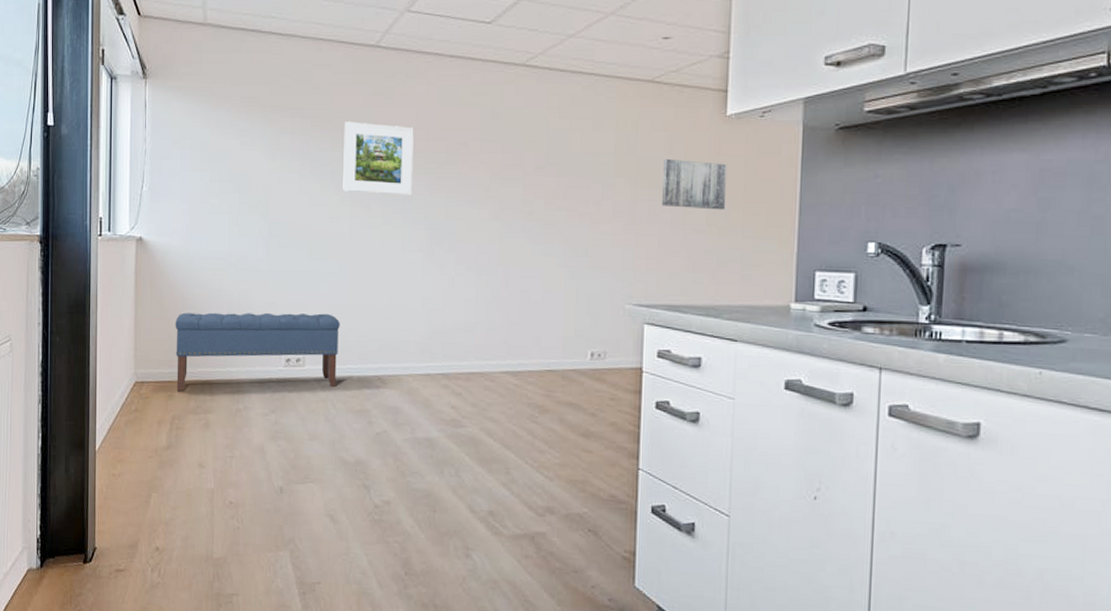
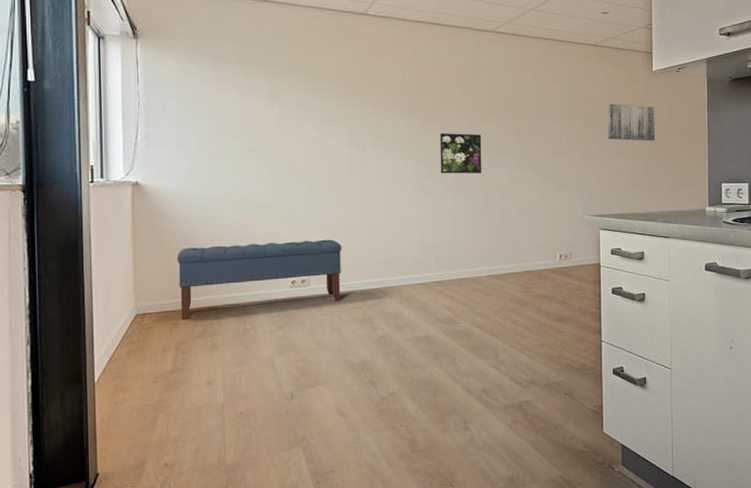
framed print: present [343,121,414,196] -> none [338,76,403,137]
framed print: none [453,192,503,244] -> present [439,133,482,174]

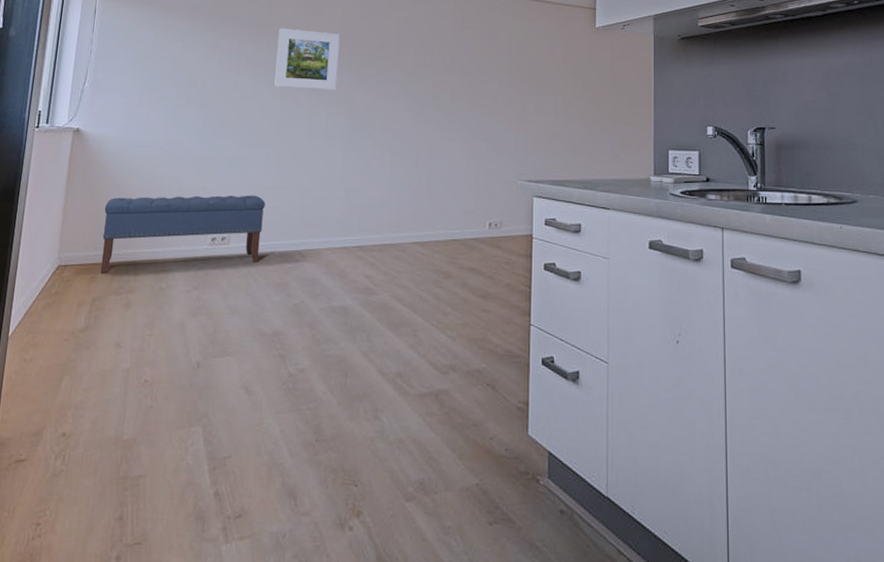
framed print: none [338,76,403,137] -> present [274,28,340,90]
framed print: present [439,133,482,174] -> none [371,88,415,131]
wall art: present [608,103,656,141] -> none [547,60,598,102]

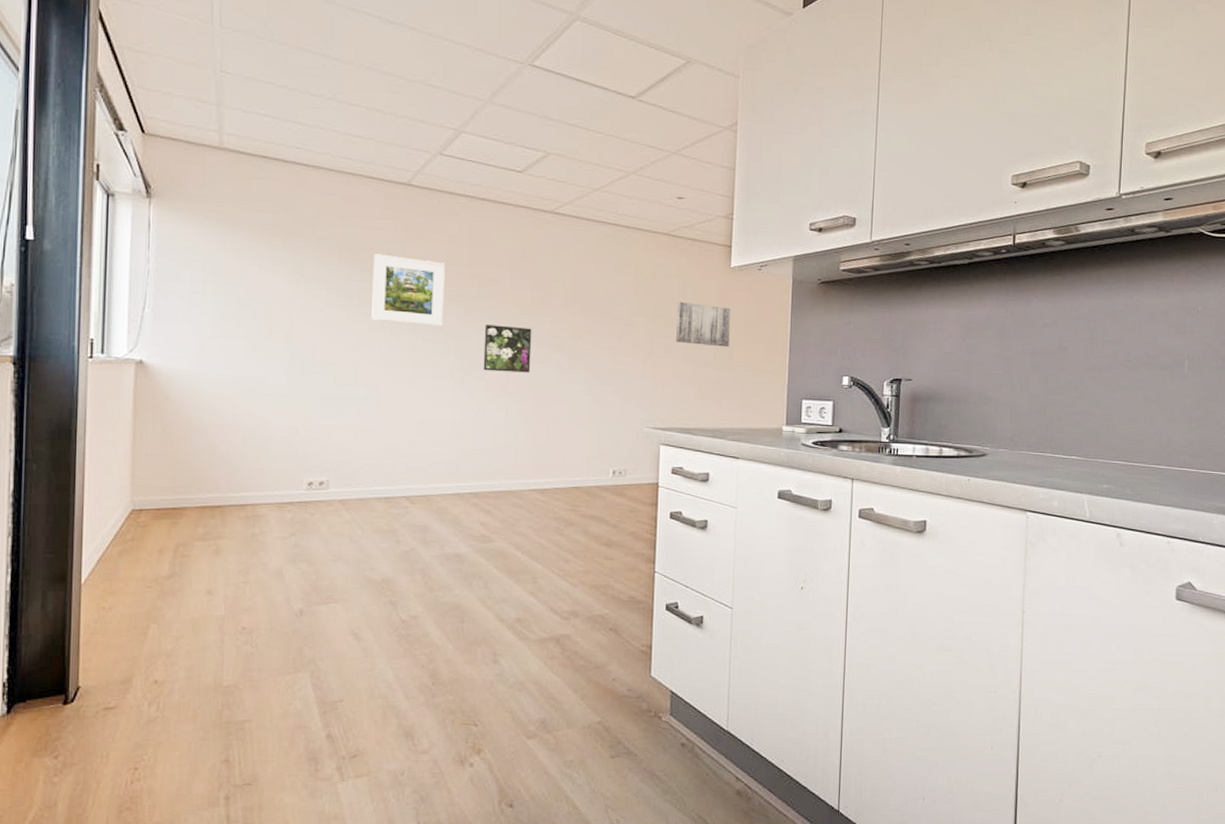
bench: present [100,195,265,273] -> none [181,437,367,519]
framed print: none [371,88,415,131] -> present [483,324,532,373]
wall art: none [547,60,598,102] -> present [676,301,732,348]

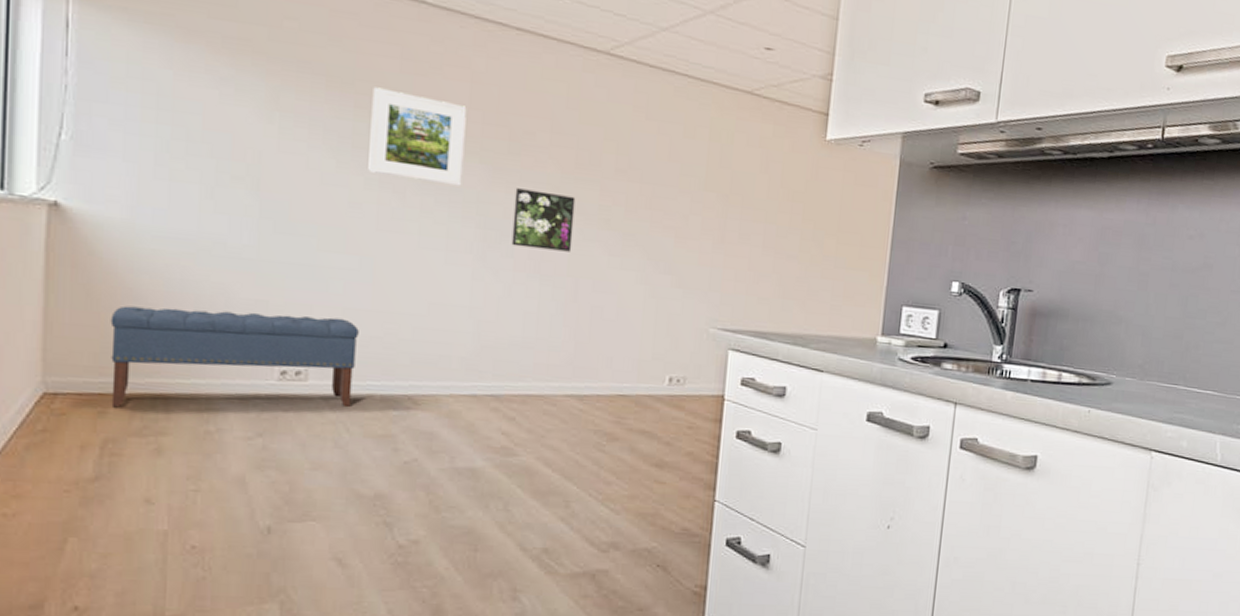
bench: none [181,437,367,519] -> present [110,306,359,408]
wall art: present [676,301,732,348] -> none [755,177,824,238]

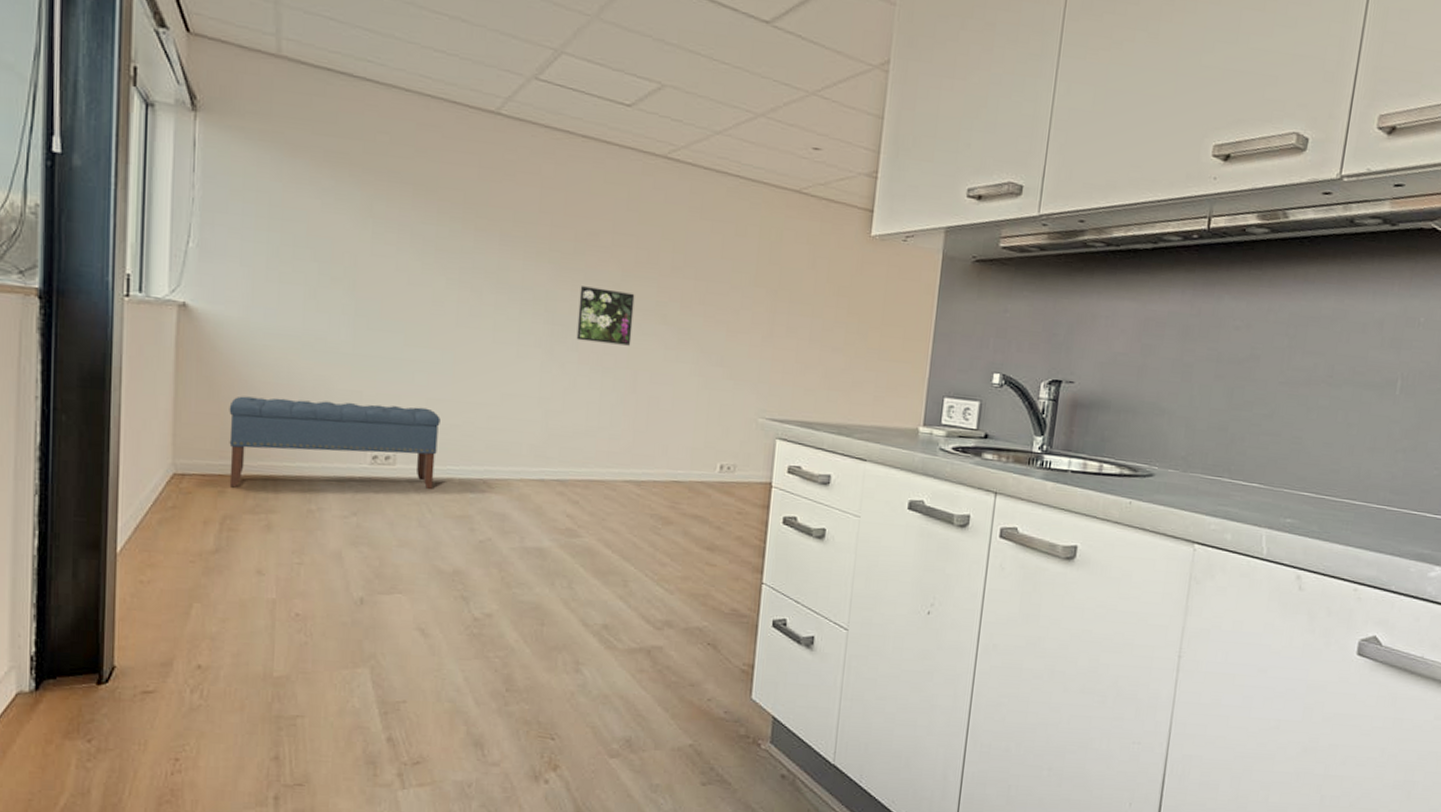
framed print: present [368,87,467,186] -> none [449,194,537,285]

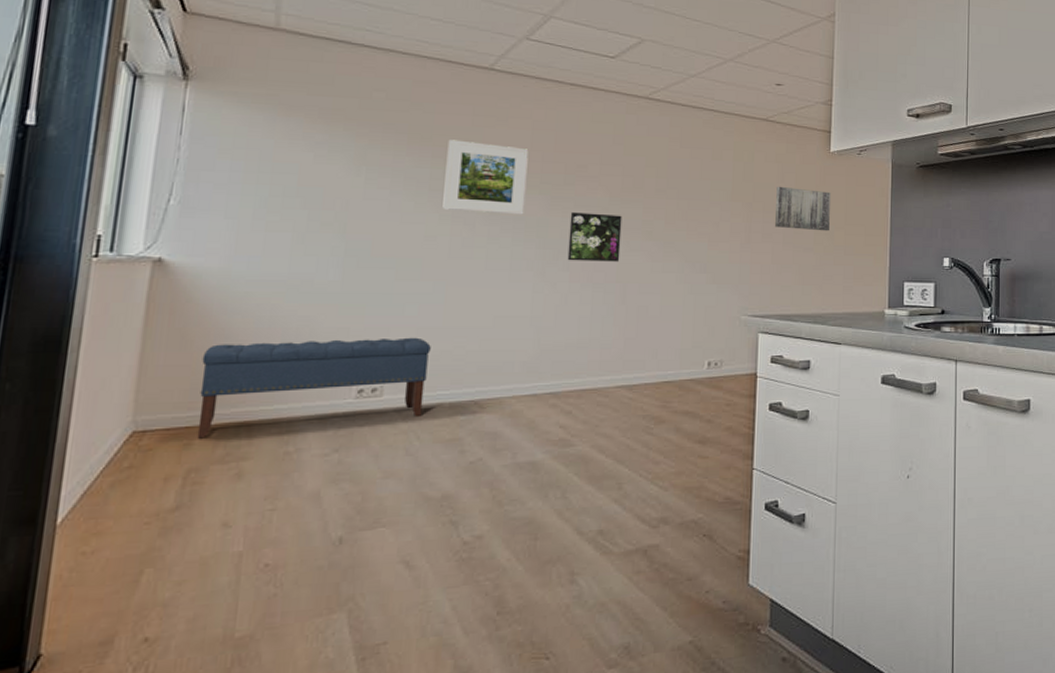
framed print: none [449,194,537,285] -> present [442,139,529,215]
wall art: none [802,272,869,331] -> present [775,186,832,231]

